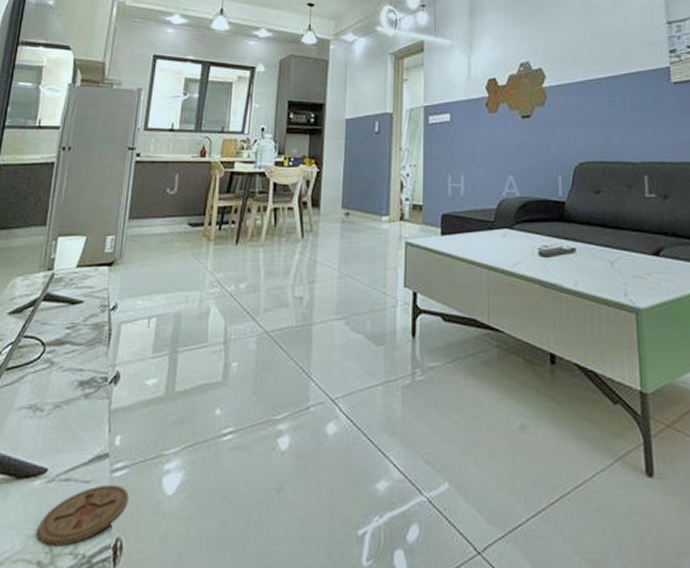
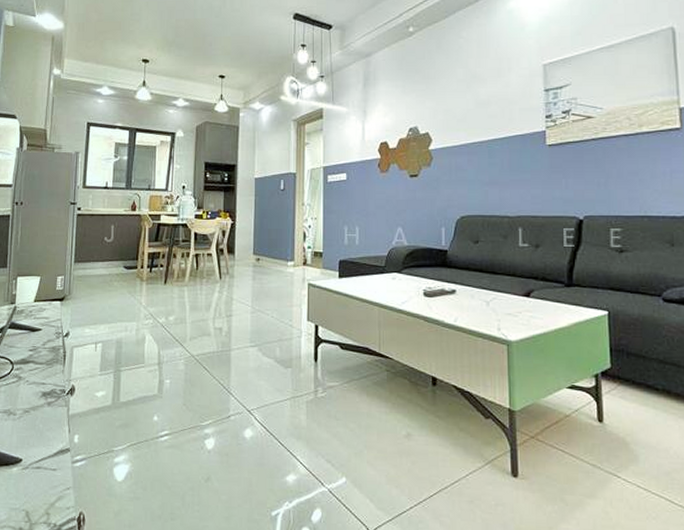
coaster: present [37,484,129,546] -> none [17,472,88,517]

